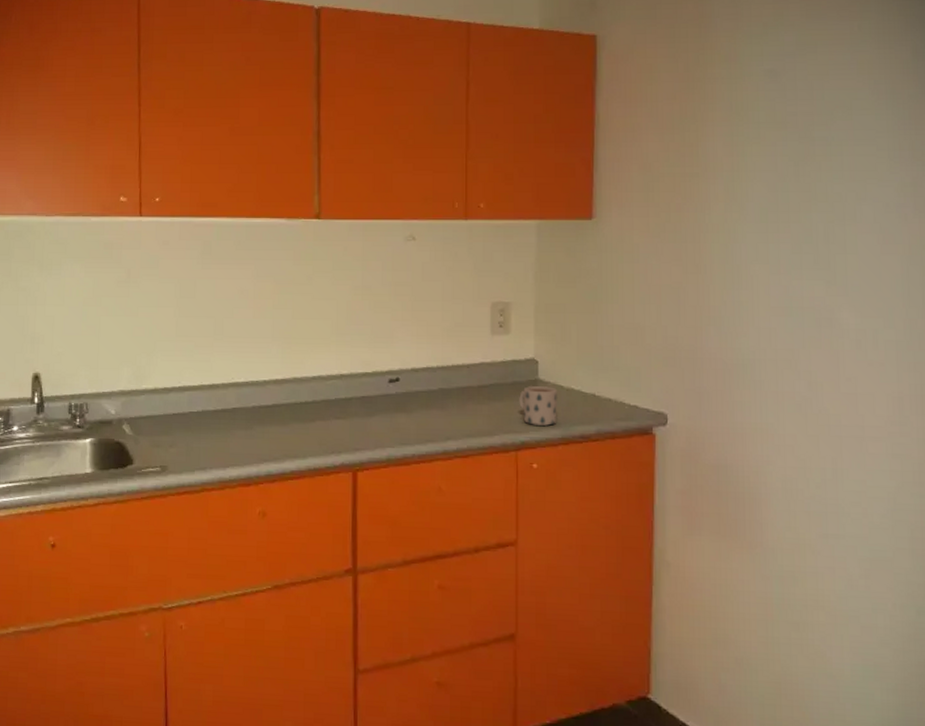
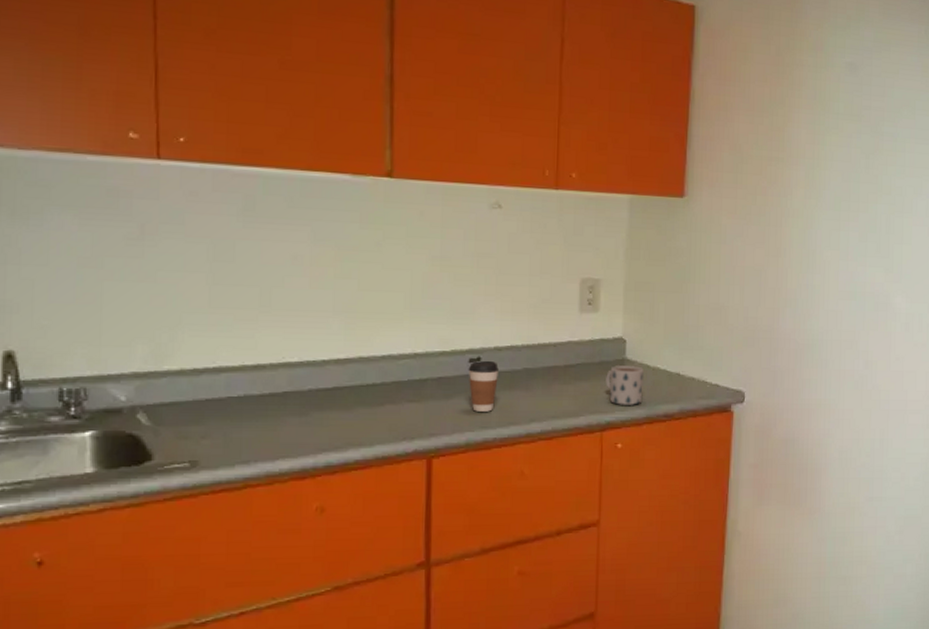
coffee cup: none [388,381,416,429] -> present [468,360,499,412]

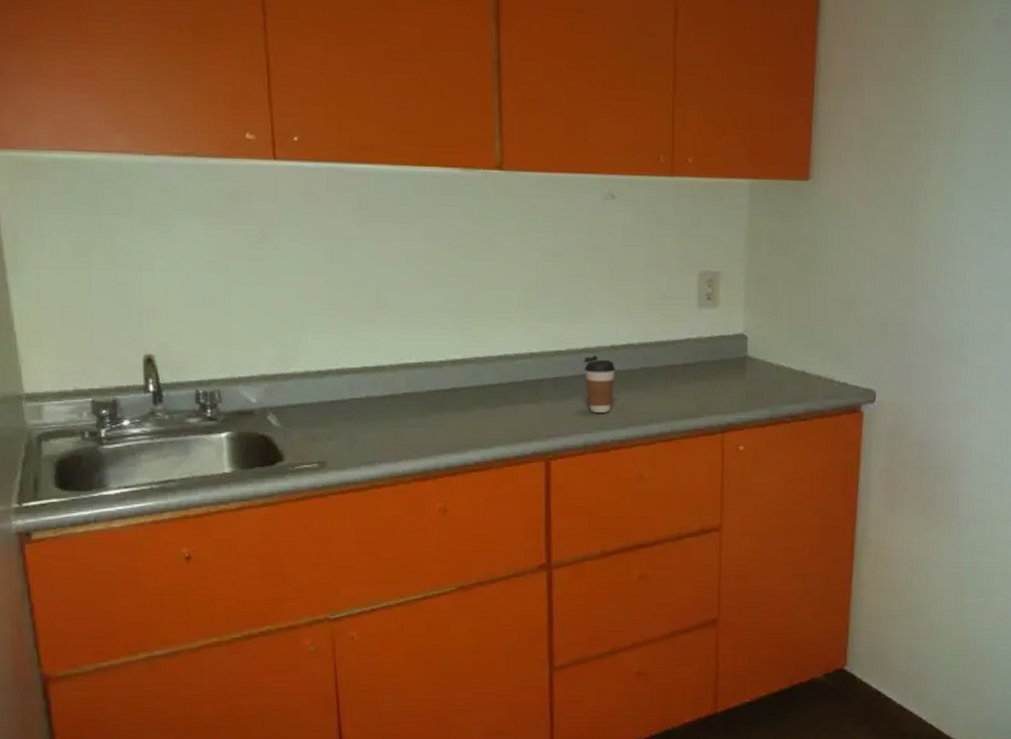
mug: present [606,366,645,405] -> none [726,364,768,405]

